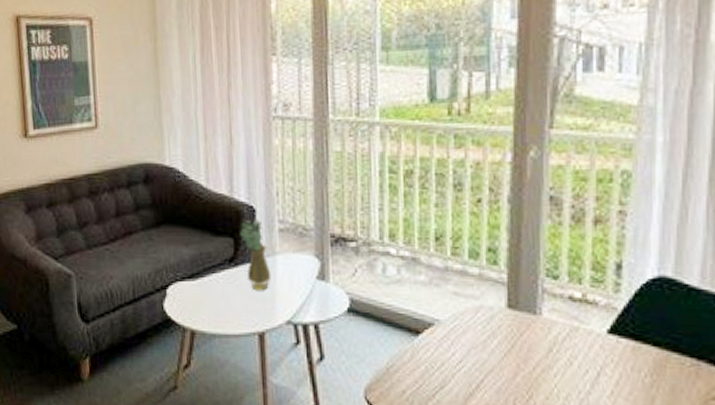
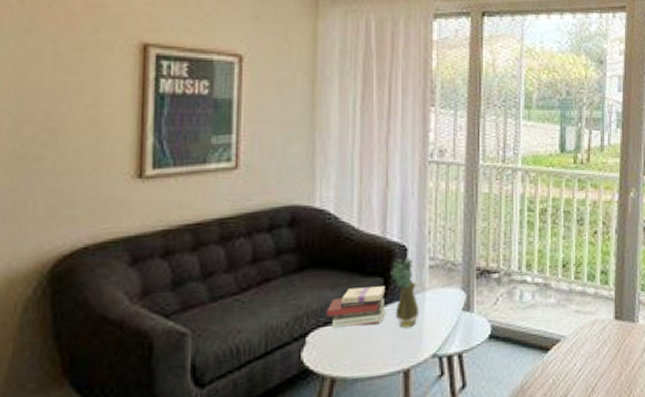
books: none [182,246,238,284] -> present [326,286,386,328]

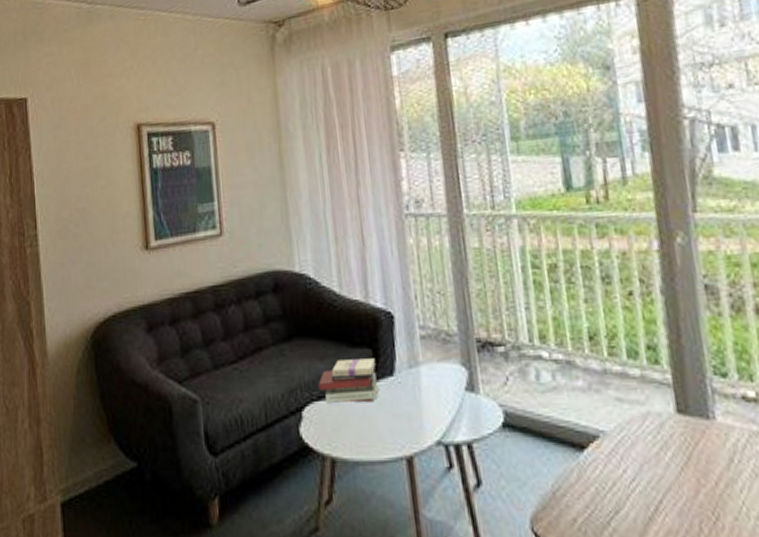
vase: present [390,257,420,328] -> none [378,326,416,408]

